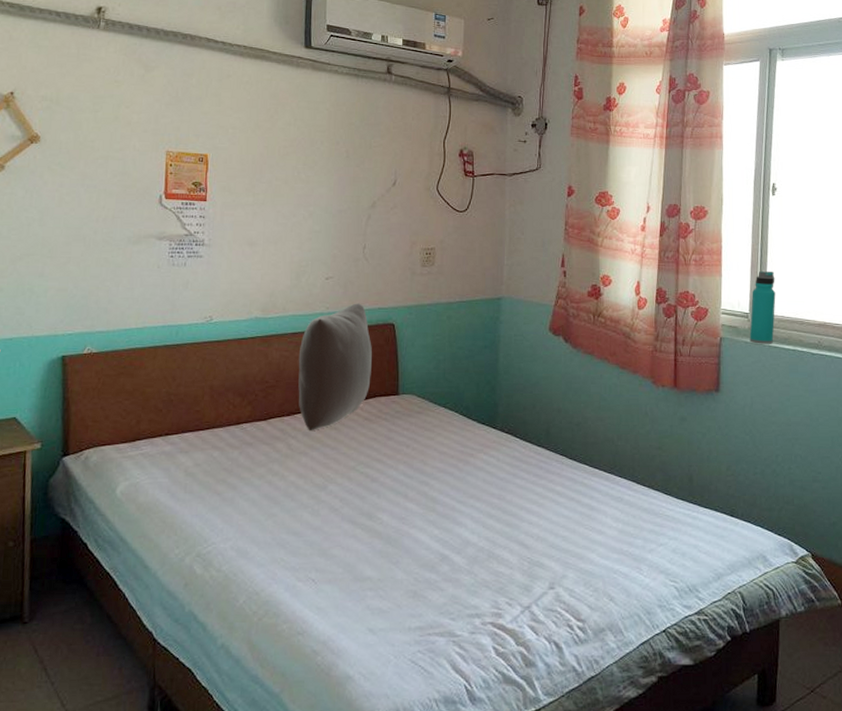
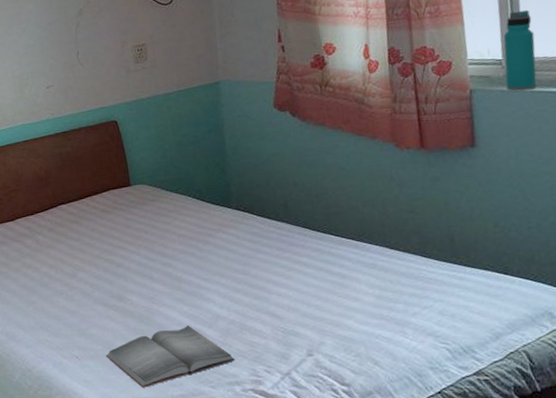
pillow: present [298,303,372,432] -> none [33,106,103,227]
hardback book: none [344,549,479,618] -> present [105,325,236,388]

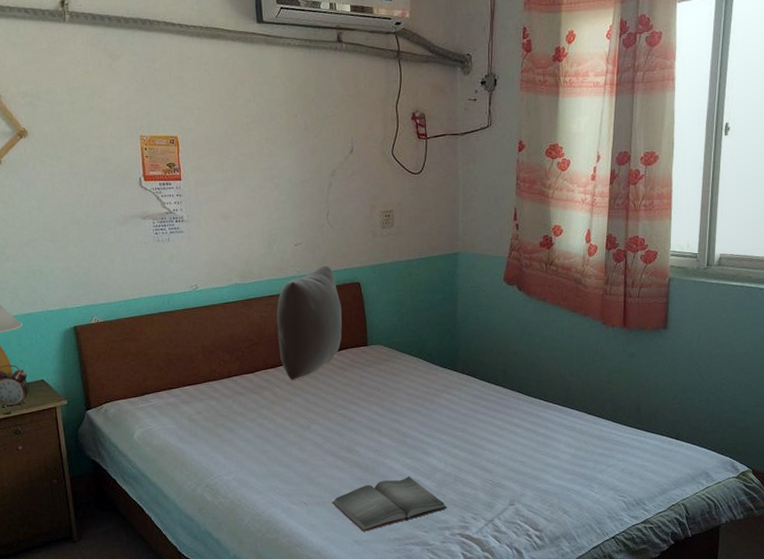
pillow: none [33,106,103,227] -> present [276,265,342,381]
water bottle: present [503,10,537,92] -> none [698,212,725,283]

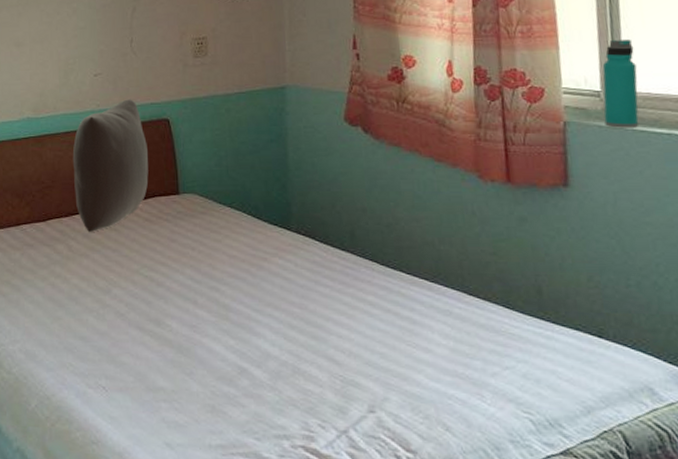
hardback book: present [331,476,448,532] -> none [136,361,286,432]
water bottle: none [698,212,725,283] -> present [602,40,639,128]

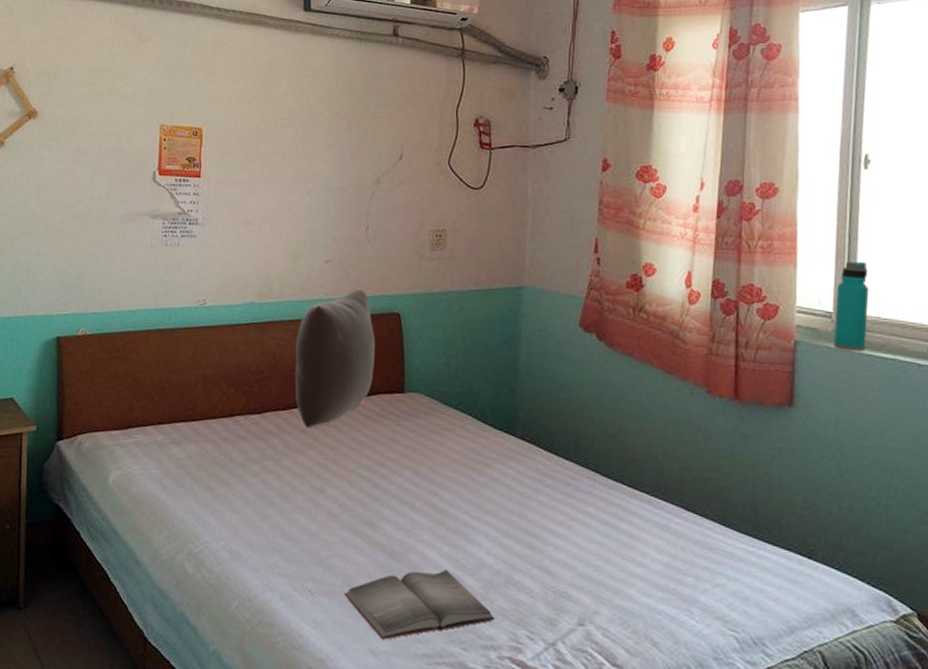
hardback book: none [136,361,286,432] -> present [344,569,496,640]

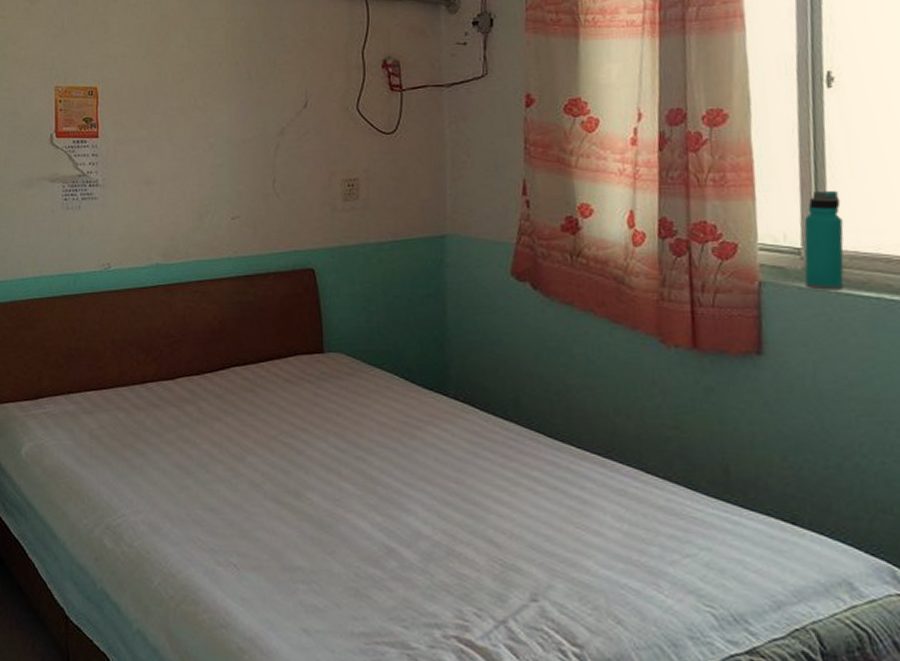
pillow: present [295,289,375,428] -> none [205,246,290,394]
hardback book: present [344,569,496,640] -> none [271,540,438,617]

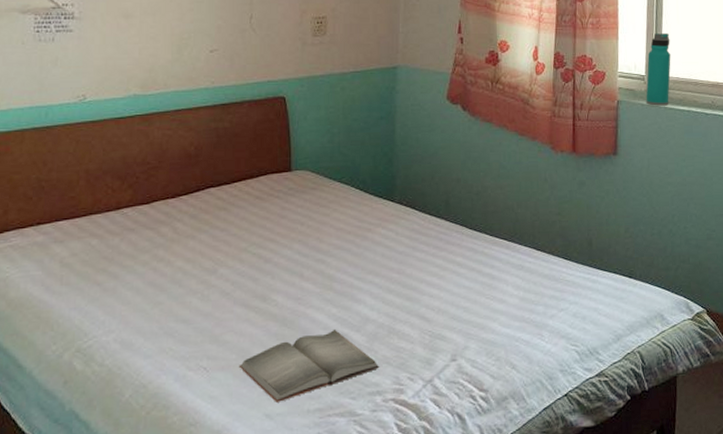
hardback book: none [271,540,438,617] -> present [238,329,380,402]

